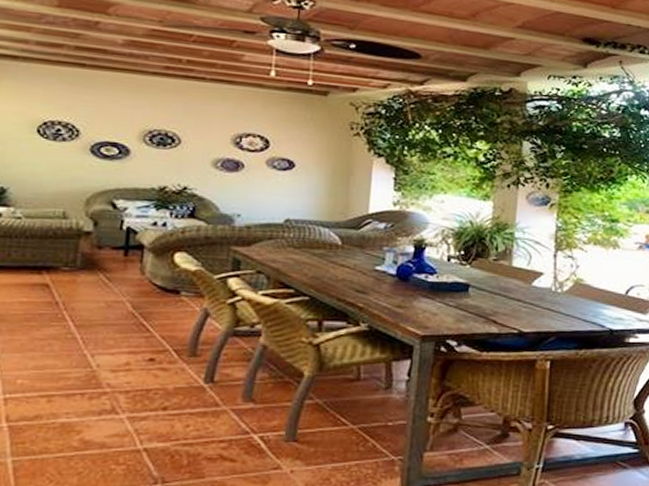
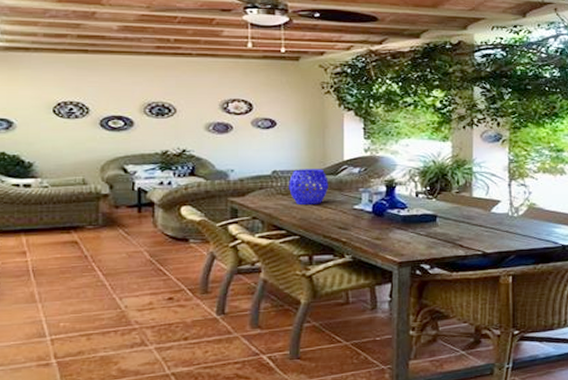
decorative bowl: none [302,219,349,262] -> present [289,169,329,206]

